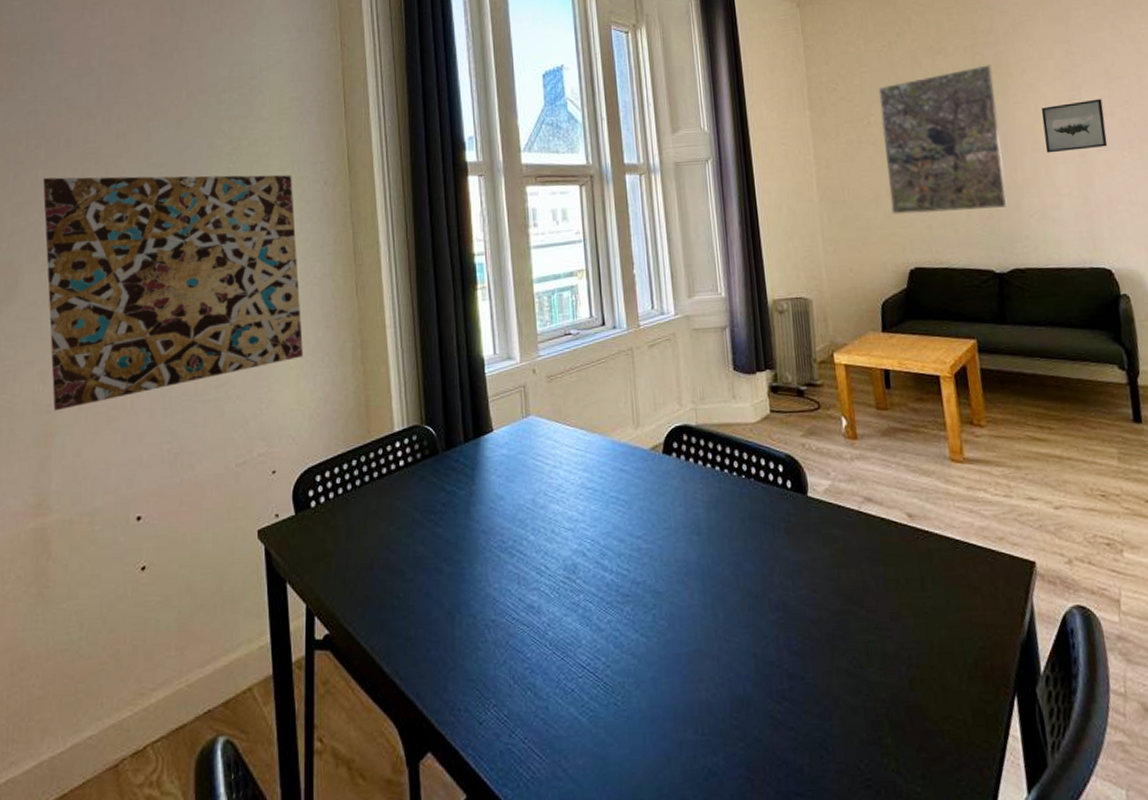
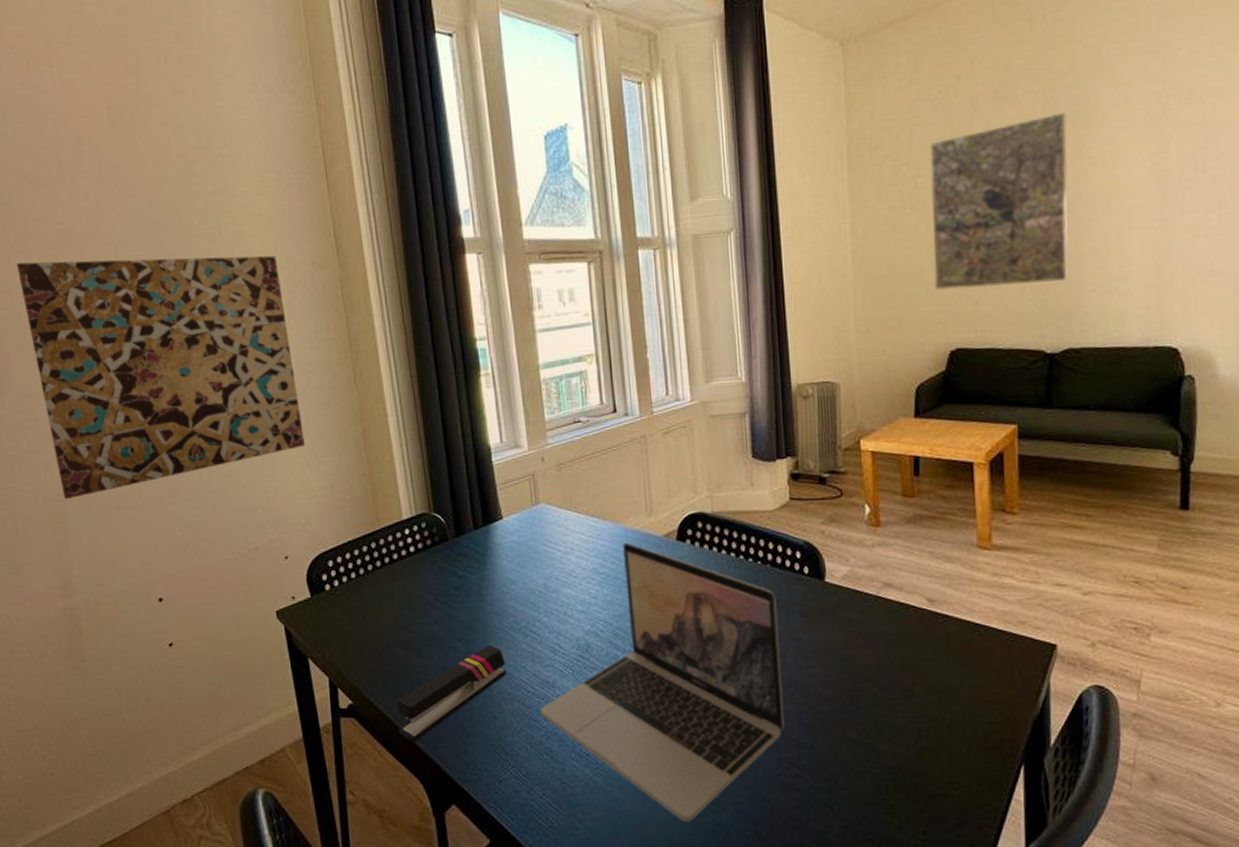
stapler: none [375,566,492,678] -> present [396,645,507,742]
laptop: none [525,455,774,768] -> present [541,542,784,821]
wall art: present [1041,98,1108,153] -> none [1119,151,1195,217]

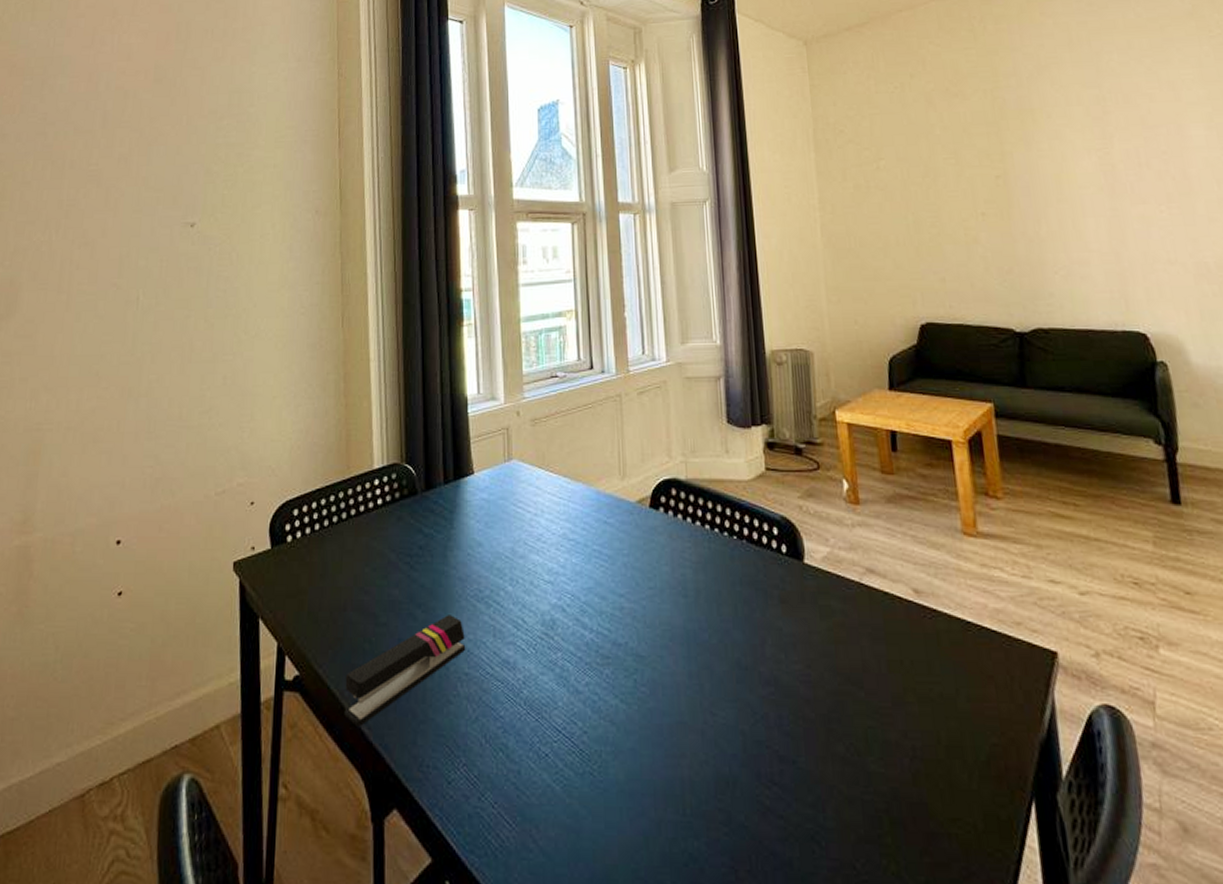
wall art: present [17,255,305,500] -> none [43,198,287,430]
laptop: present [541,542,784,821] -> none [499,507,763,849]
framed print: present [929,112,1069,290] -> none [889,109,1030,266]

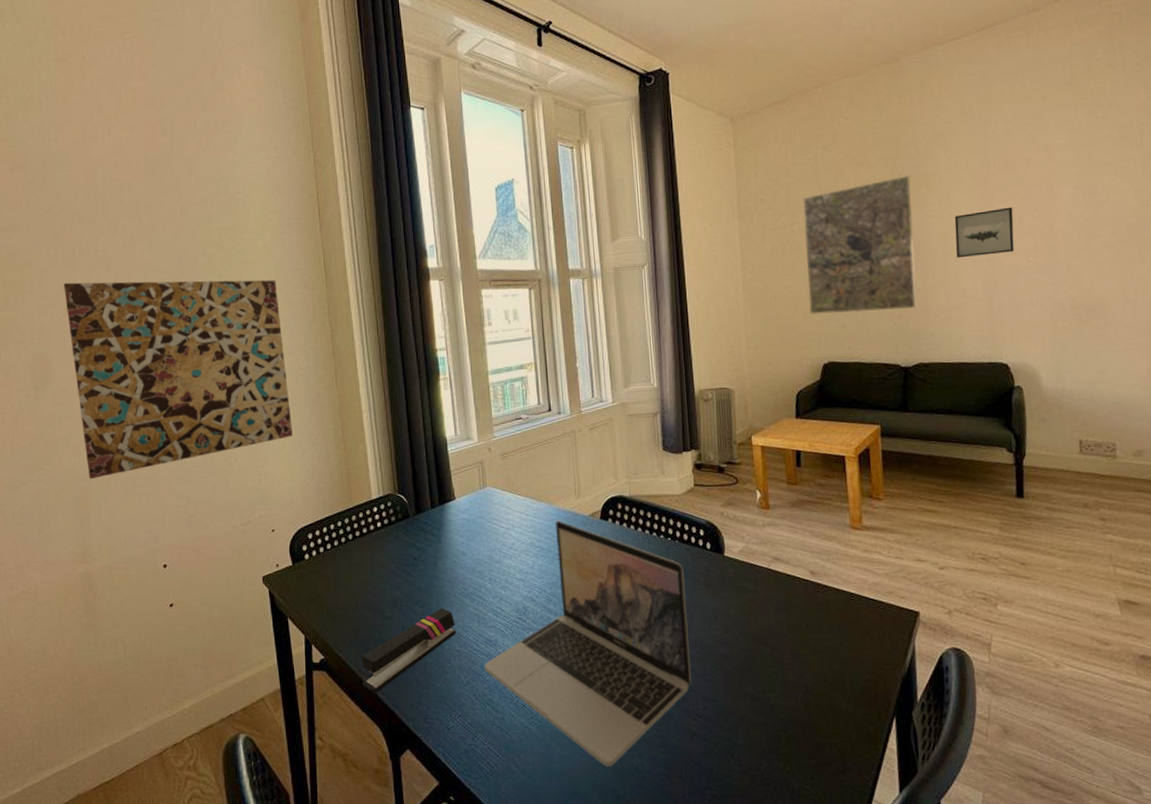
wall art: none [43,198,287,430] -> present [64,280,293,480]
laptop: none [499,507,763,849] -> present [484,520,691,766]
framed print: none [889,109,1030,266] -> present [803,175,917,314]
wall art: none [1068,148,1143,205] -> present [954,207,1015,258]

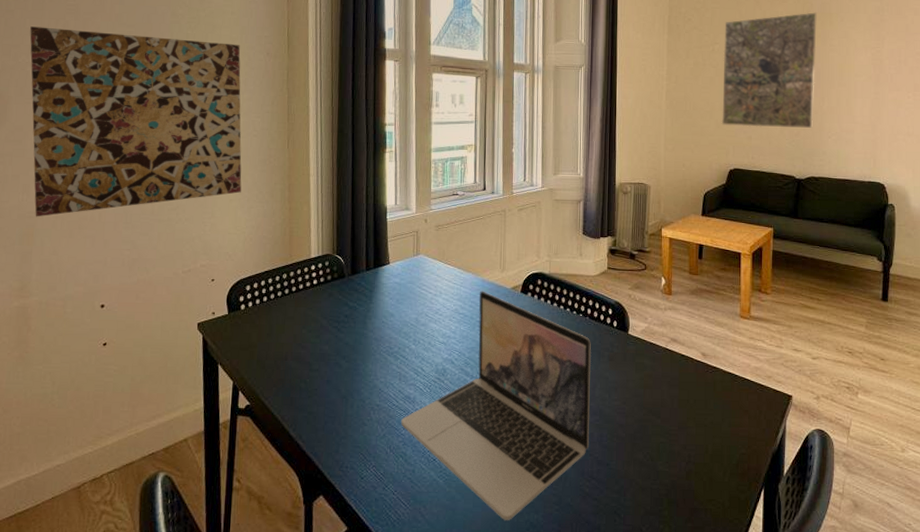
stapler: present [361,608,457,693] -> none [284,364,378,440]
wall art: present [954,207,1015,258] -> none [849,49,899,89]

